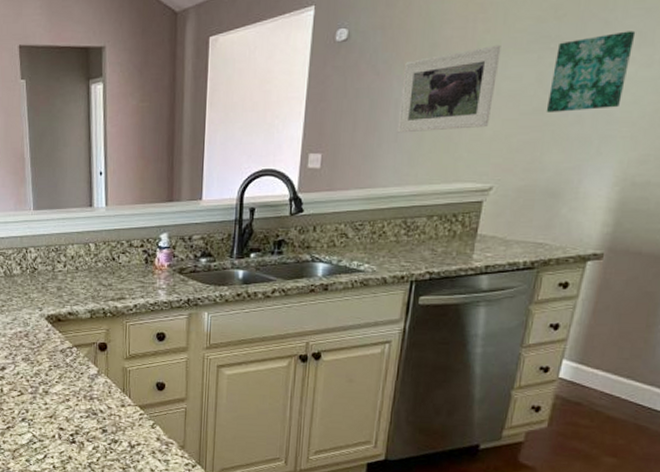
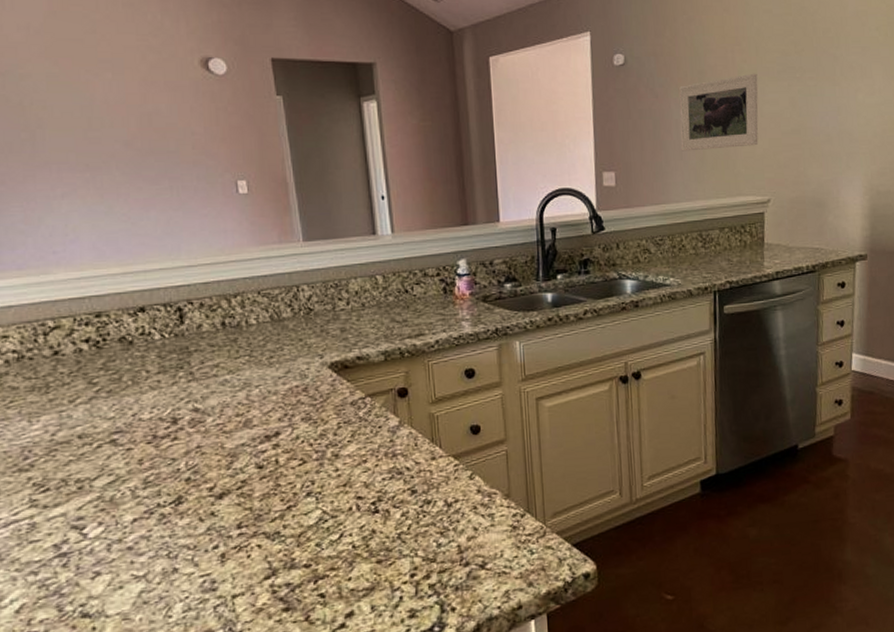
wall art: present [546,31,636,112] -> none [801,65,858,132]

